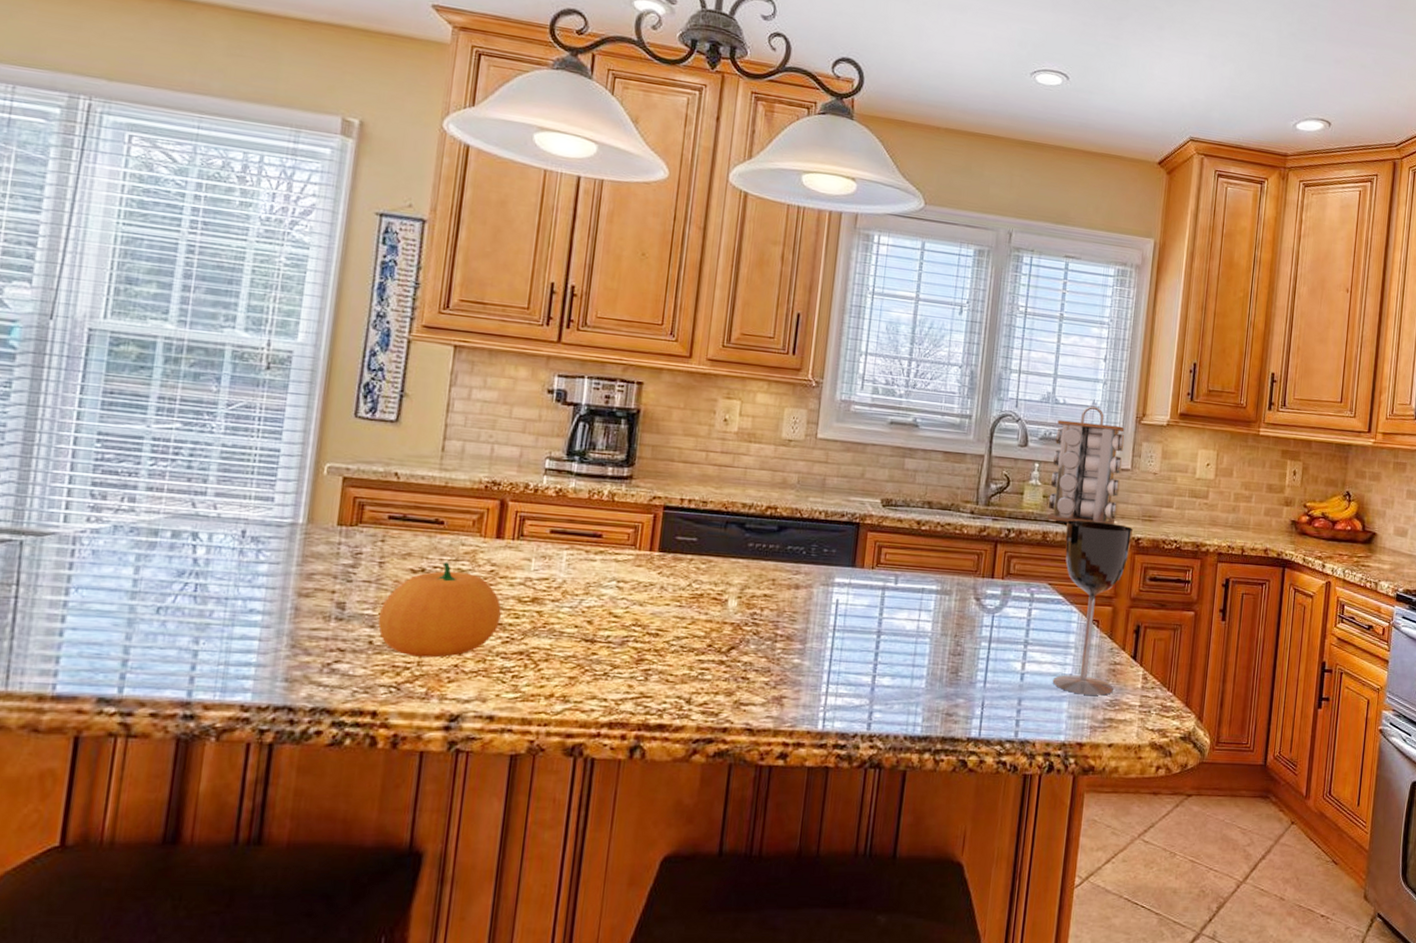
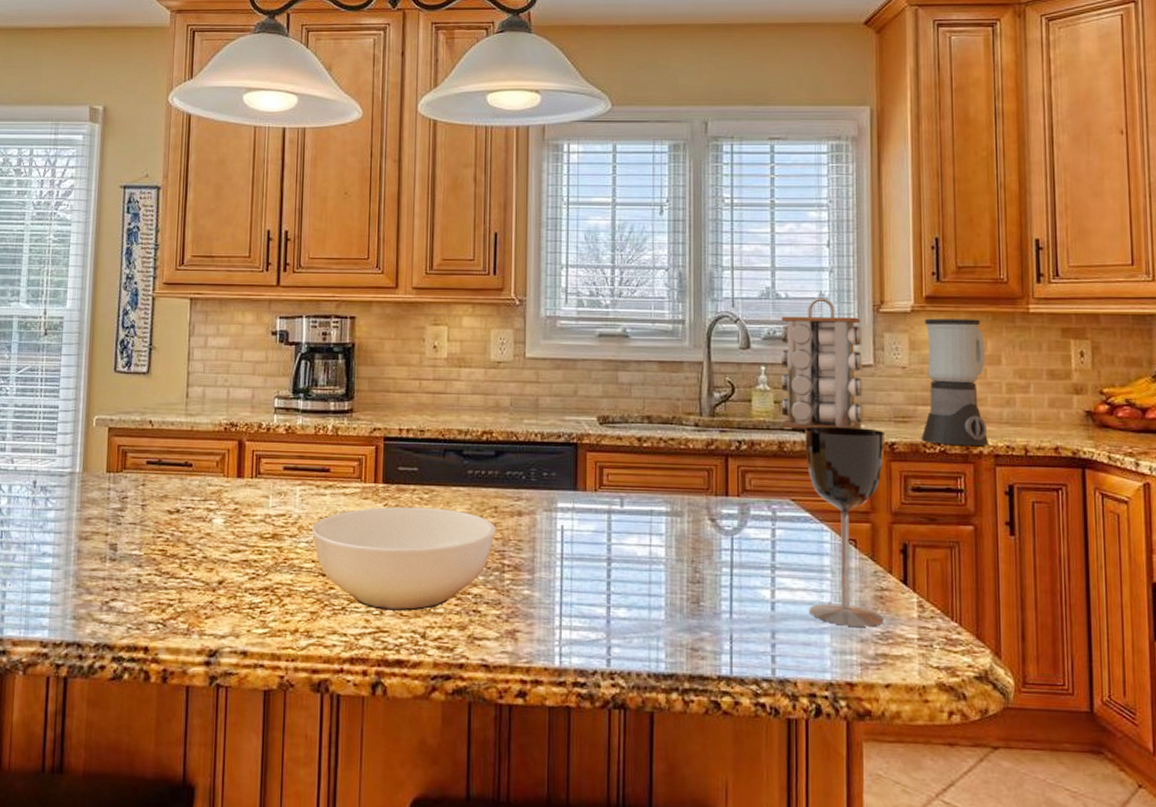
fruit: present [378,562,502,658] -> none [144,502,246,595]
bowl: none [576,575,773,678] -> present [311,506,497,611]
blender: none [1161,432,1222,545] -> present [921,318,990,447]

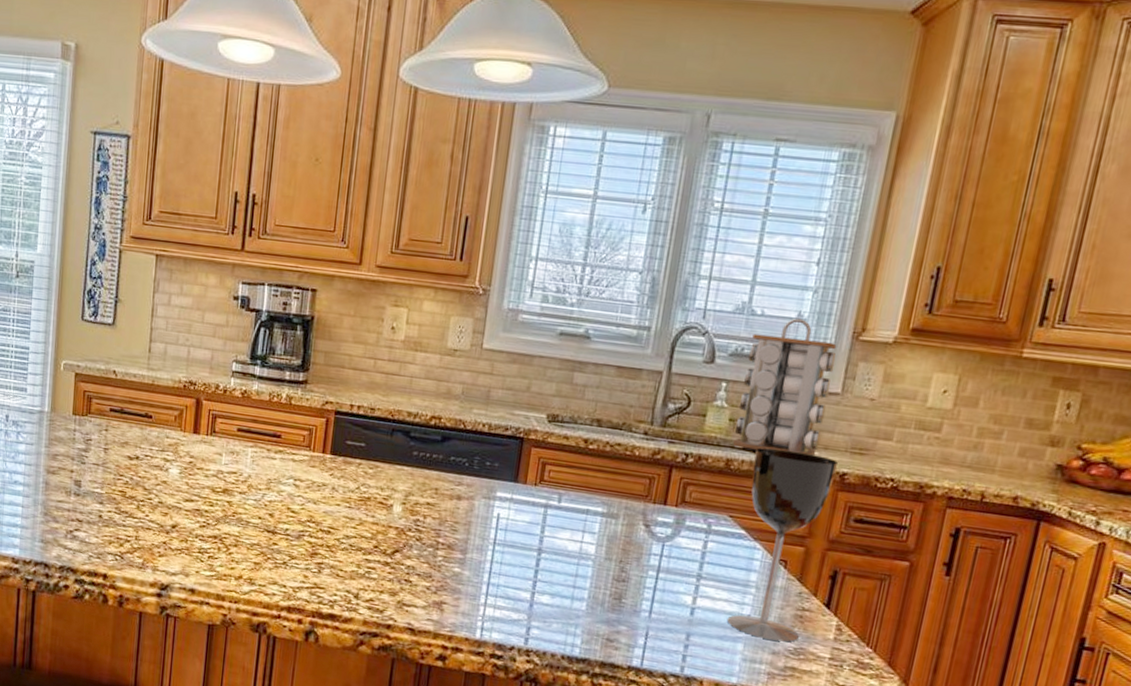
bowl: present [311,506,497,611] -> none [259,475,435,574]
blender: present [921,318,990,447] -> none [874,351,966,487]

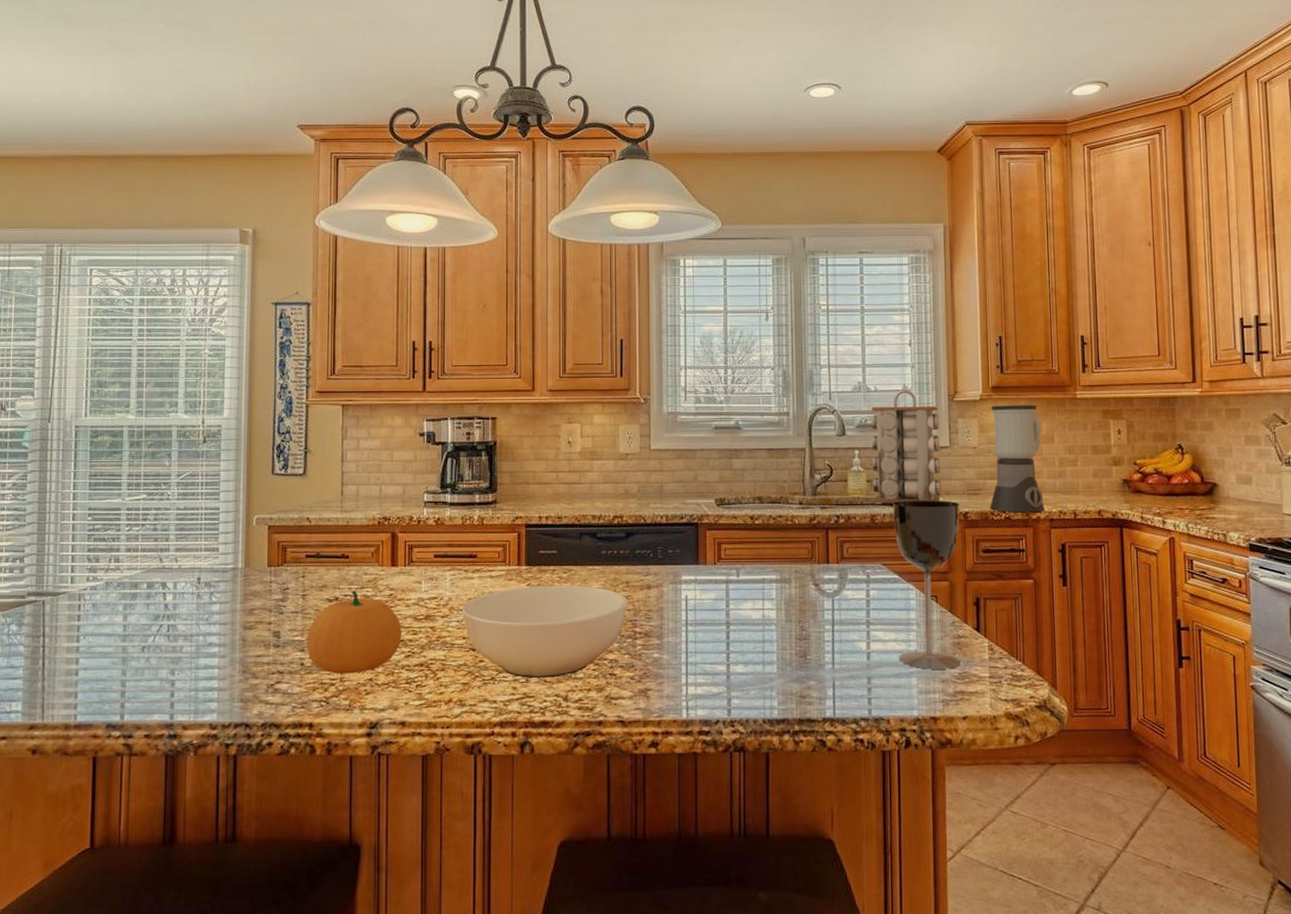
fruit: none [105,451,199,535] -> present [306,590,402,674]
bowl: none [259,475,435,574] -> present [461,585,629,678]
blender: none [874,351,966,487] -> present [989,405,1046,513]

